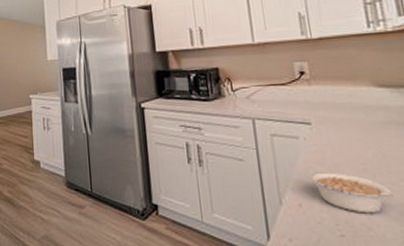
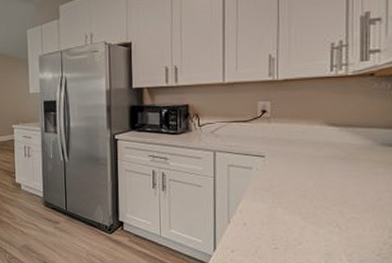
legume: present [308,172,394,214] -> none [256,197,325,232]

